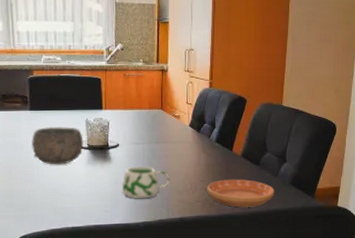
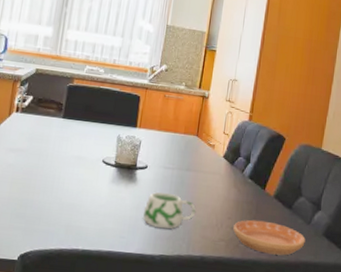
bowl: present [32,127,84,165] -> none [57,137,112,179]

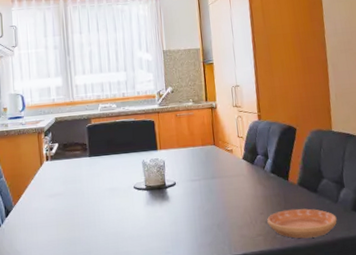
mug: present [143,191,196,229] -> none [181,202,230,237]

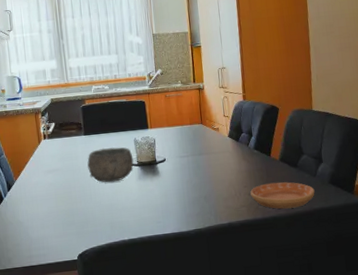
bowl: none [92,170,142,209] -> present [87,147,134,183]

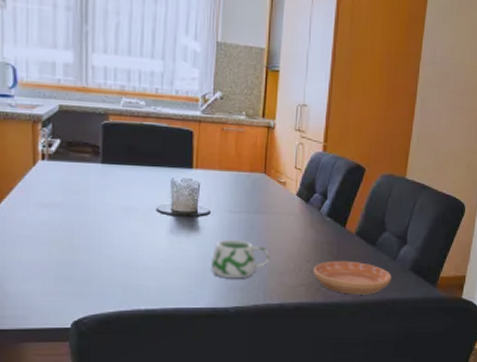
bowl: present [87,147,134,183] -> none [101,185,167,232]
mug: none [171,177,216,208] -> present [210,239,271,279]

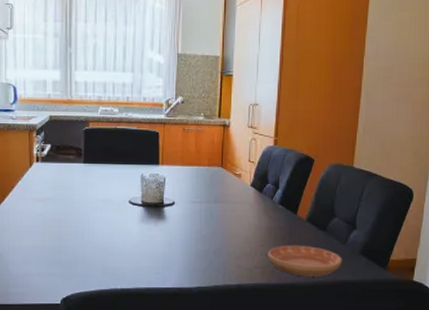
mug: present [210,239,271,279] -> none [175,226,229,262]

